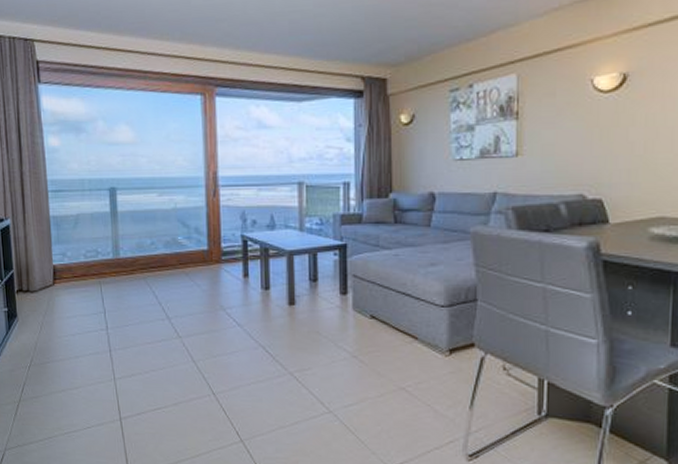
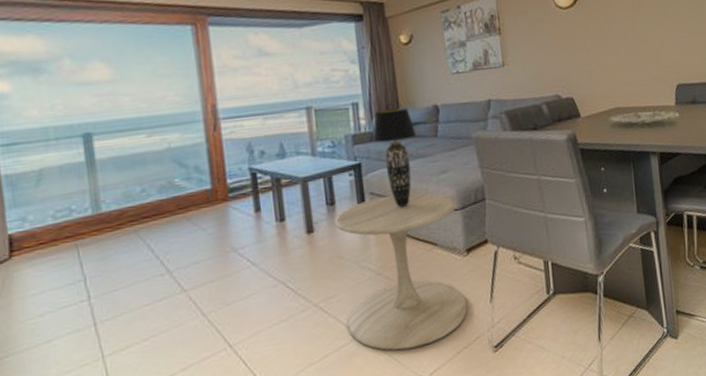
side table: none [315,280,445,436] -> present [334,192,469,351]
table lamp: none [360,192,408,294] -> present [372,107,417,207]

